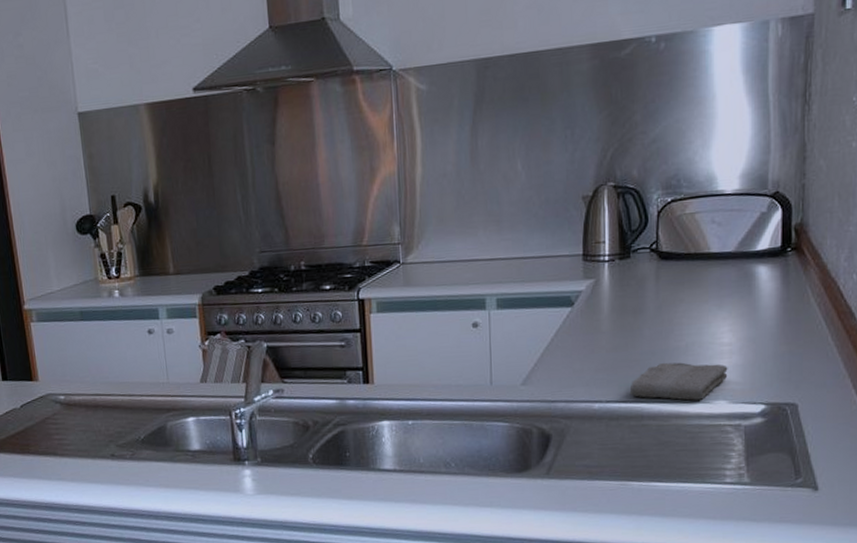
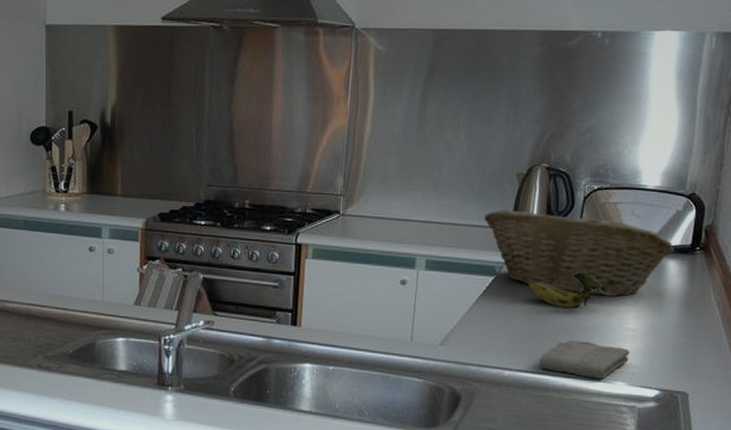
fruit basket: none [553,232,764,314] -> present [484,209,675,297]
banana: none [609,290,689,331] -> present [528,272,602,309]

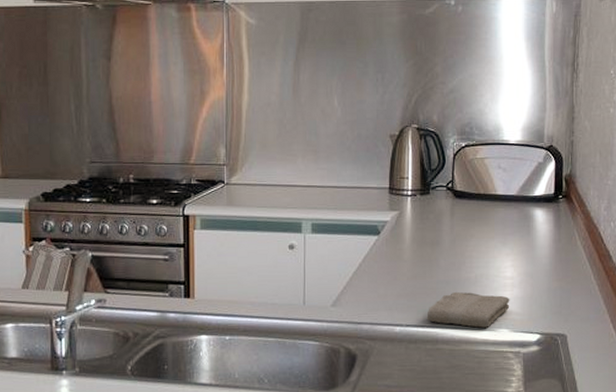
fruit basket: present [484,209,675,297] -> none [363,170,541,248]
banana: present [528,272,602,309] -> none [410,225,479,262]

